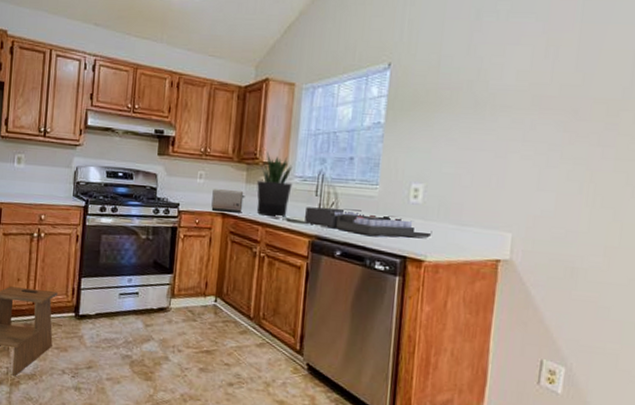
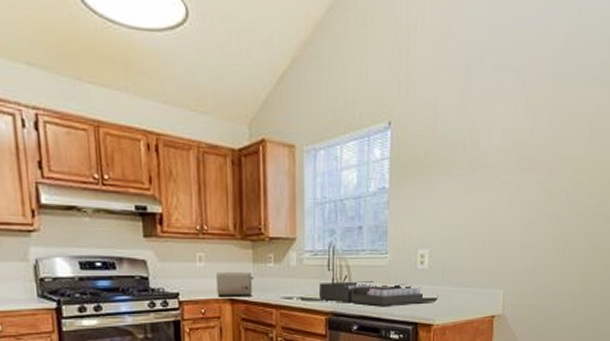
planter: present [256,152,293,217] -> none [266,226,303,297]

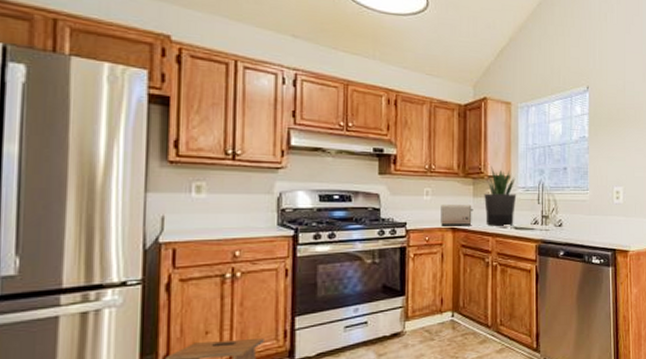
planter: none [266,226,303,297] -> present [484,166,517,226]
tool set: present [320,281,439,307] -> none [531,213,633,235]

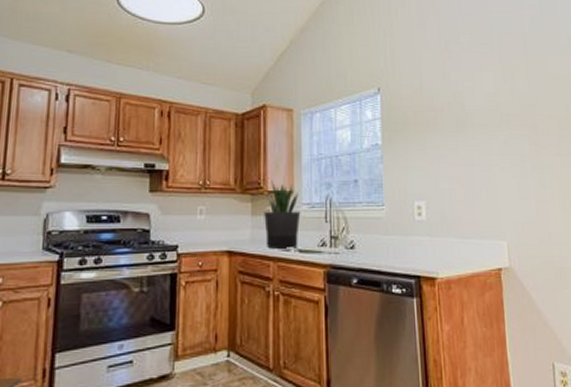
toaster: present [441,205,474,226] -> none [215,225,252,249]

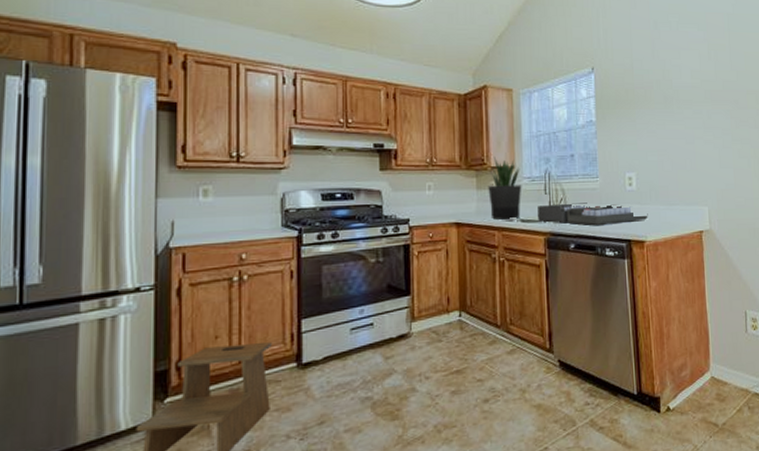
tool set: none [317,233,440,259] -> present [538,203,648,226]

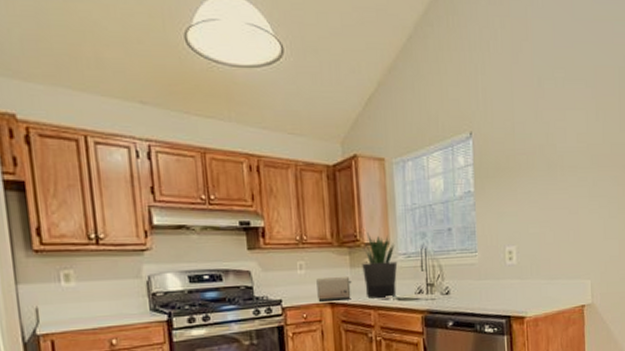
toaster: none [444,198,478,222] -> present [316,277,352,302]
tool set: present [538,203,648,226] -> none [414,279,529,303]

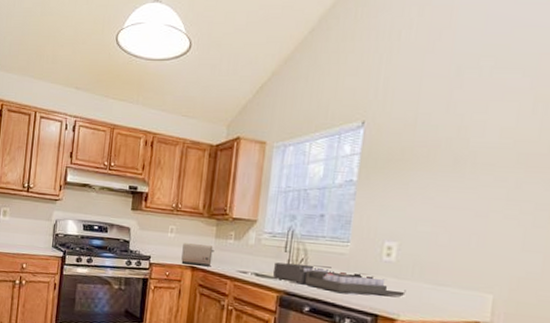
planter: present [362,232,398,299] -> none [225,208,263,272]
tool set: none [414,279,529,303] -> present [273,262,406,297]

